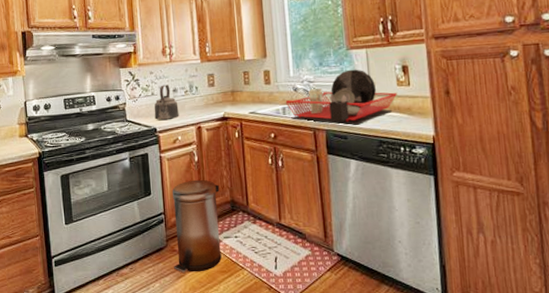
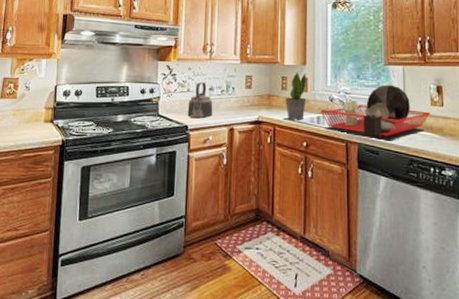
pedal bin: present [172,179,222,274] -> none [188,183,246,285]
potted plant: none [248,66,270,113] -> present [285,72,306,120]

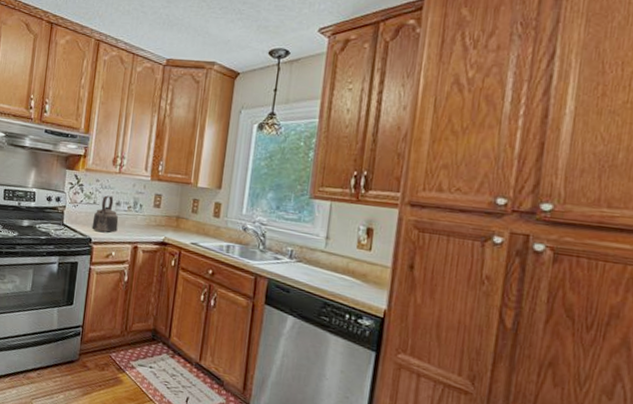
potted plant: present [285,72,306,120] -> none [194,196,220,247]
dish rack: present [320,85,431,141] -> none [231,220,356,281]

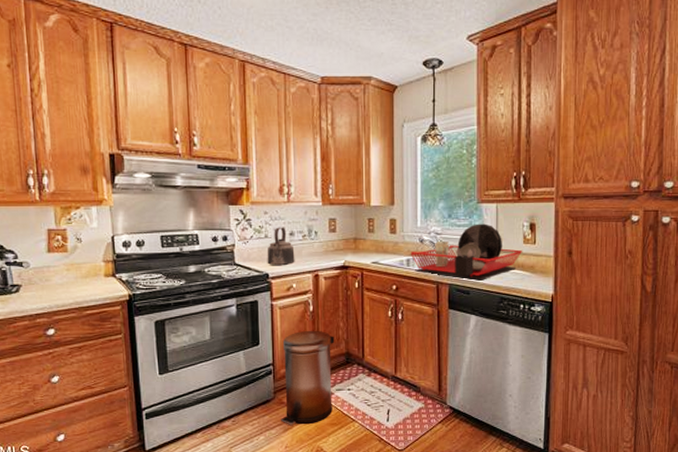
pedal bin: none [81,299,144,394] -> present [281,330,335,426]
dish rack: none [231,220,356,281] -> present [410,223,523,281]

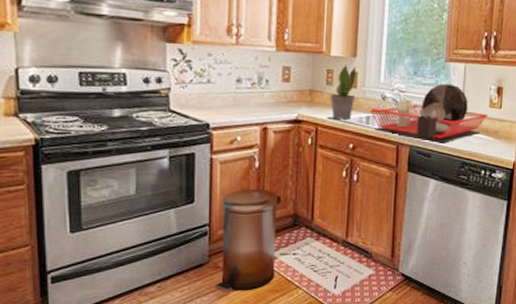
kettle: present [267,227,295,266] -> none [208,71,241,116]
potted plant: none [372,213,395,264] -> present [330,65,356,120]

